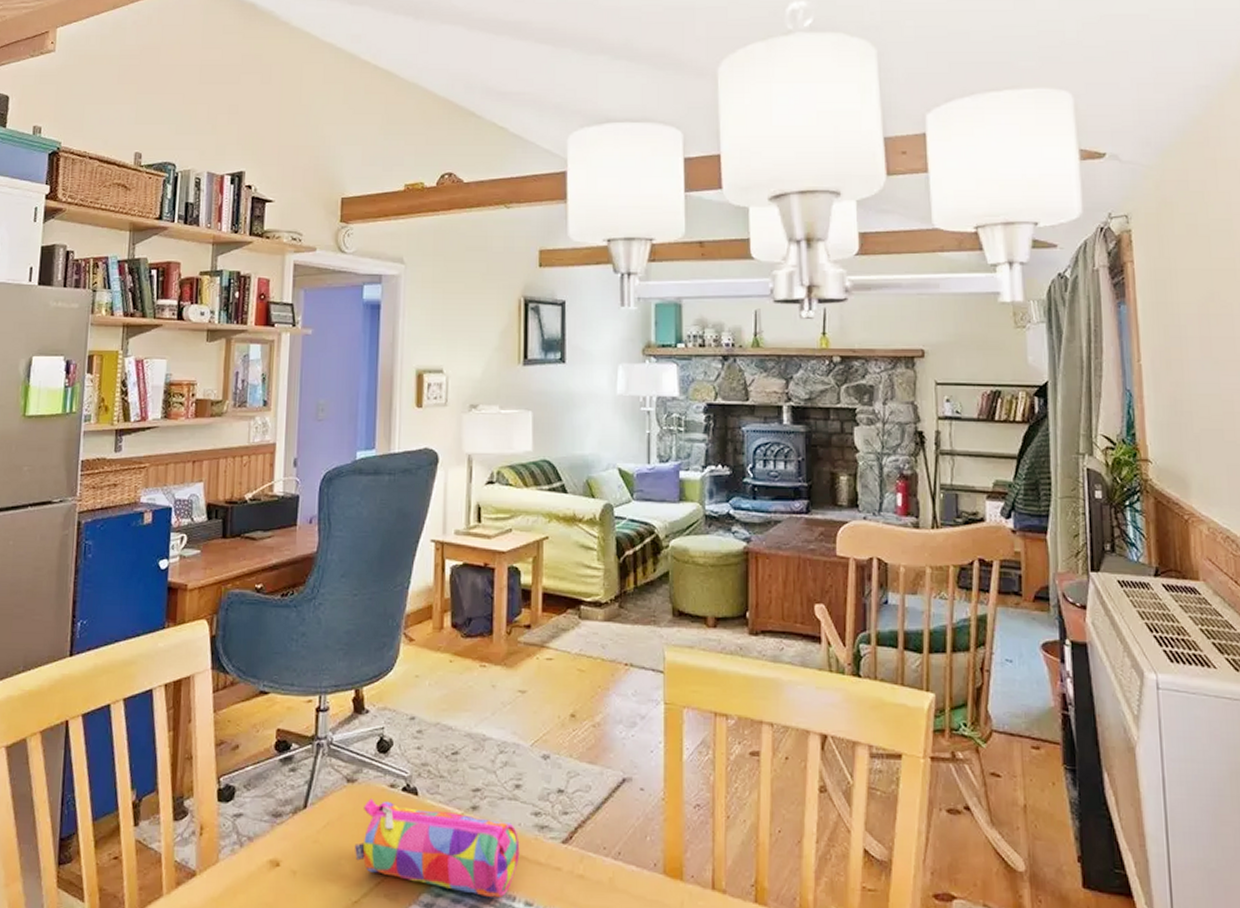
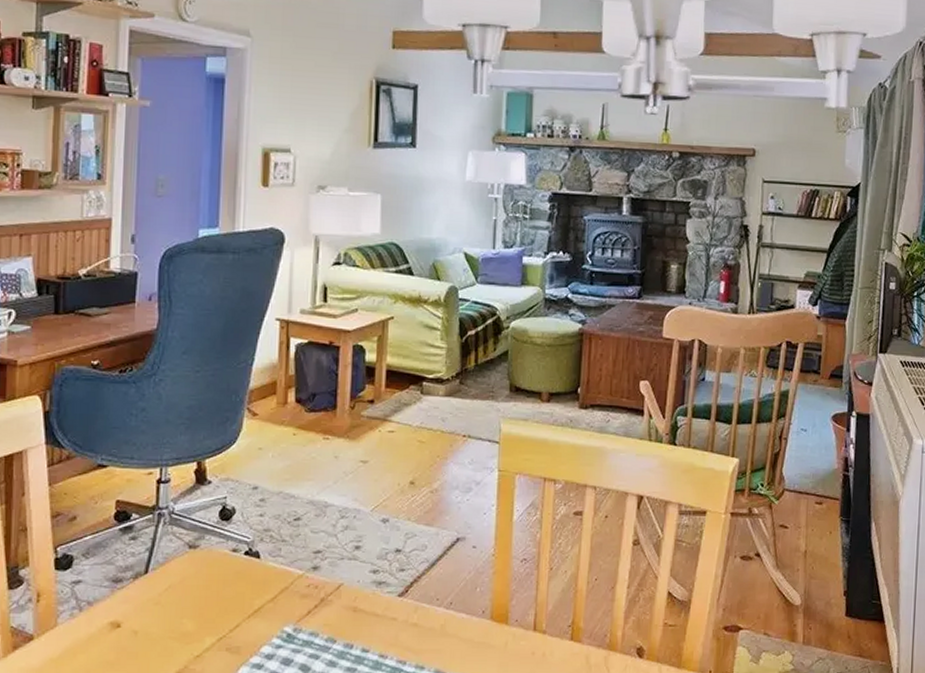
pencil case: present [355,798,520,897] -> none [197,562,358,646]

